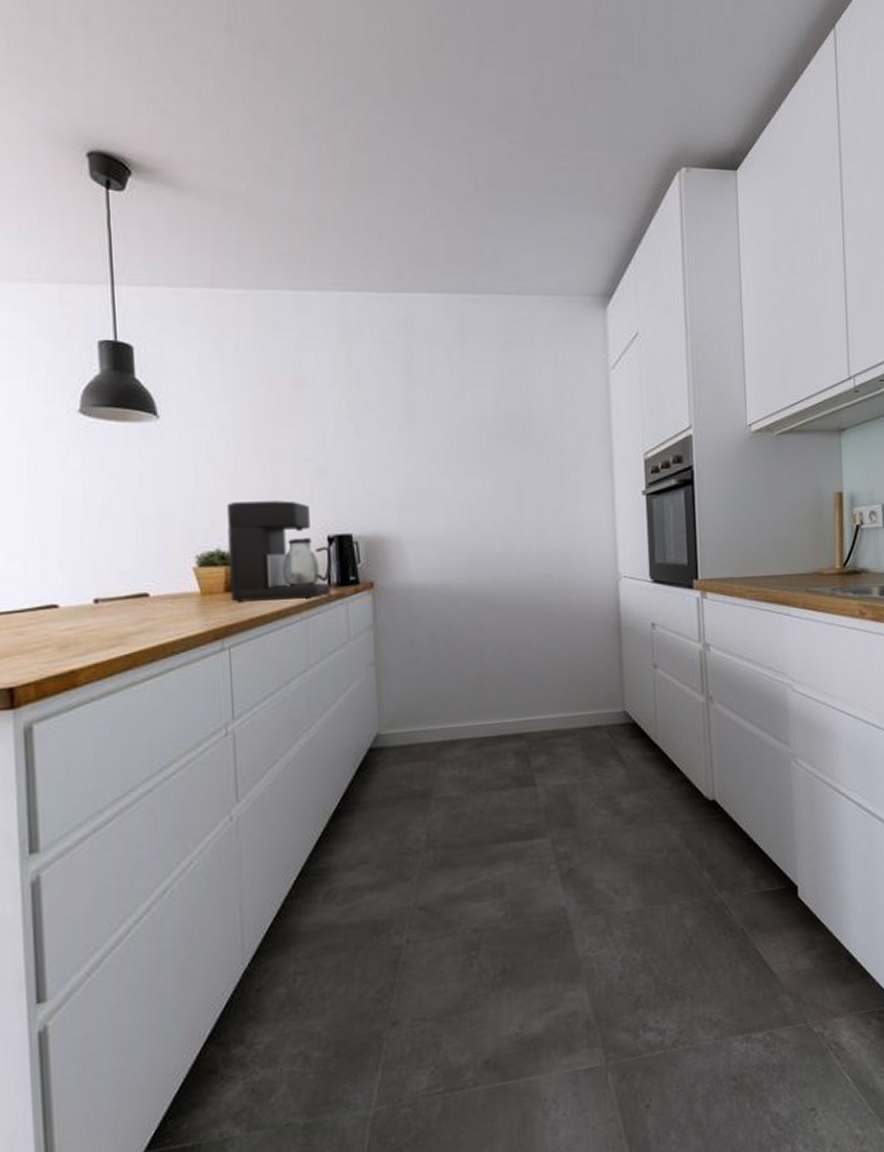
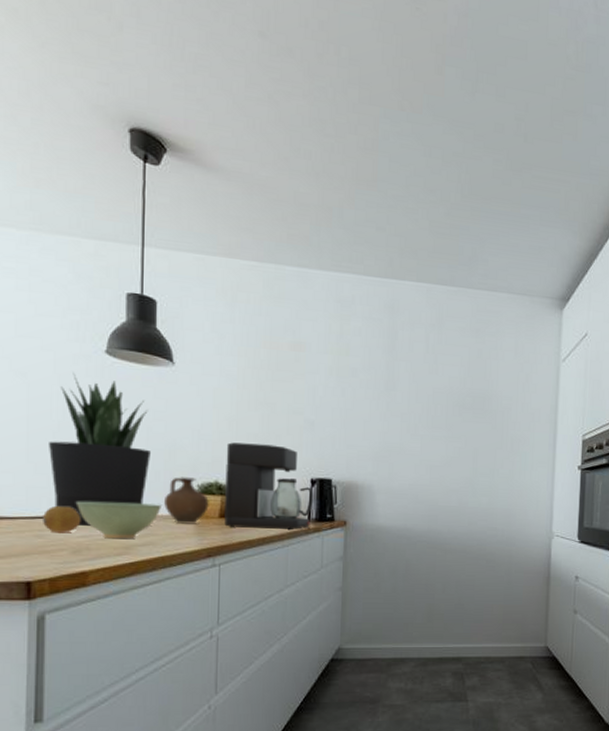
fruit: none [22,595,66,628] -> present [43,505,81,533]
planter: none [23,440,140,616] -> present [49,373,151,526]
bowl: none [58,583,157,629] -> present [75,501,161,539]
ceramic jug: none [160,548,212,604] -> present [164,477,209,524]

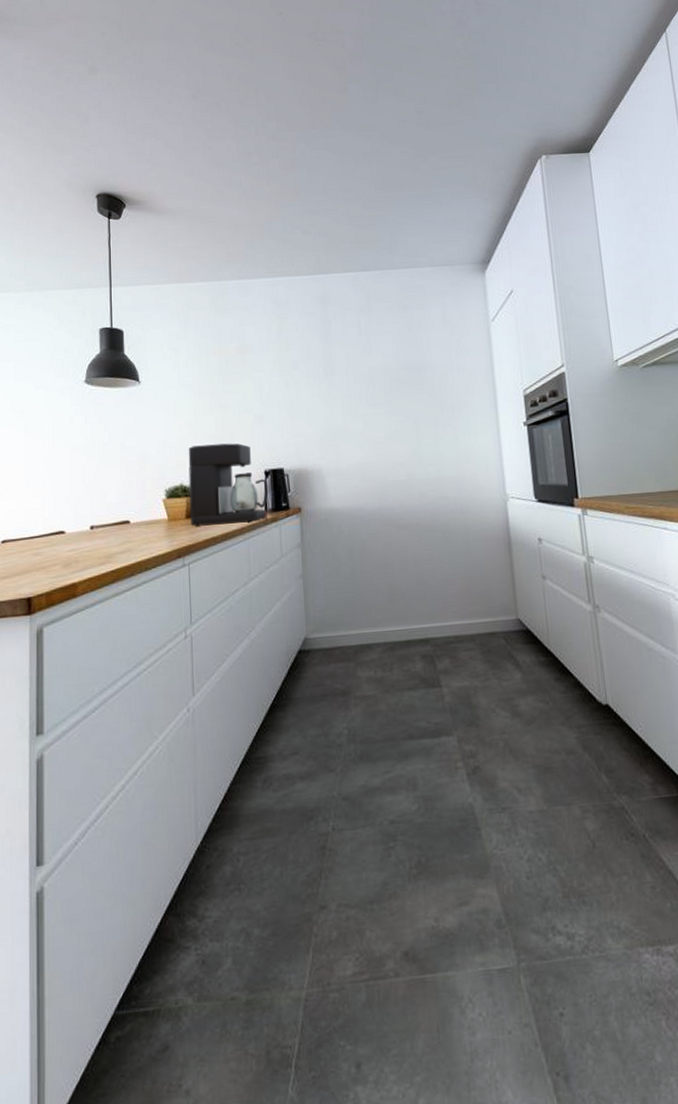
fruit: present [43,505,81,533] -> none [39,524,70,550]
planter: present [49,373,151,526] -> none [43,404,125,540]
bowl: present [75,501,161,539] -> none [65,512,136,550]
ceramic jug: present [164,477,209,524] -> none [138,483,176,529]

